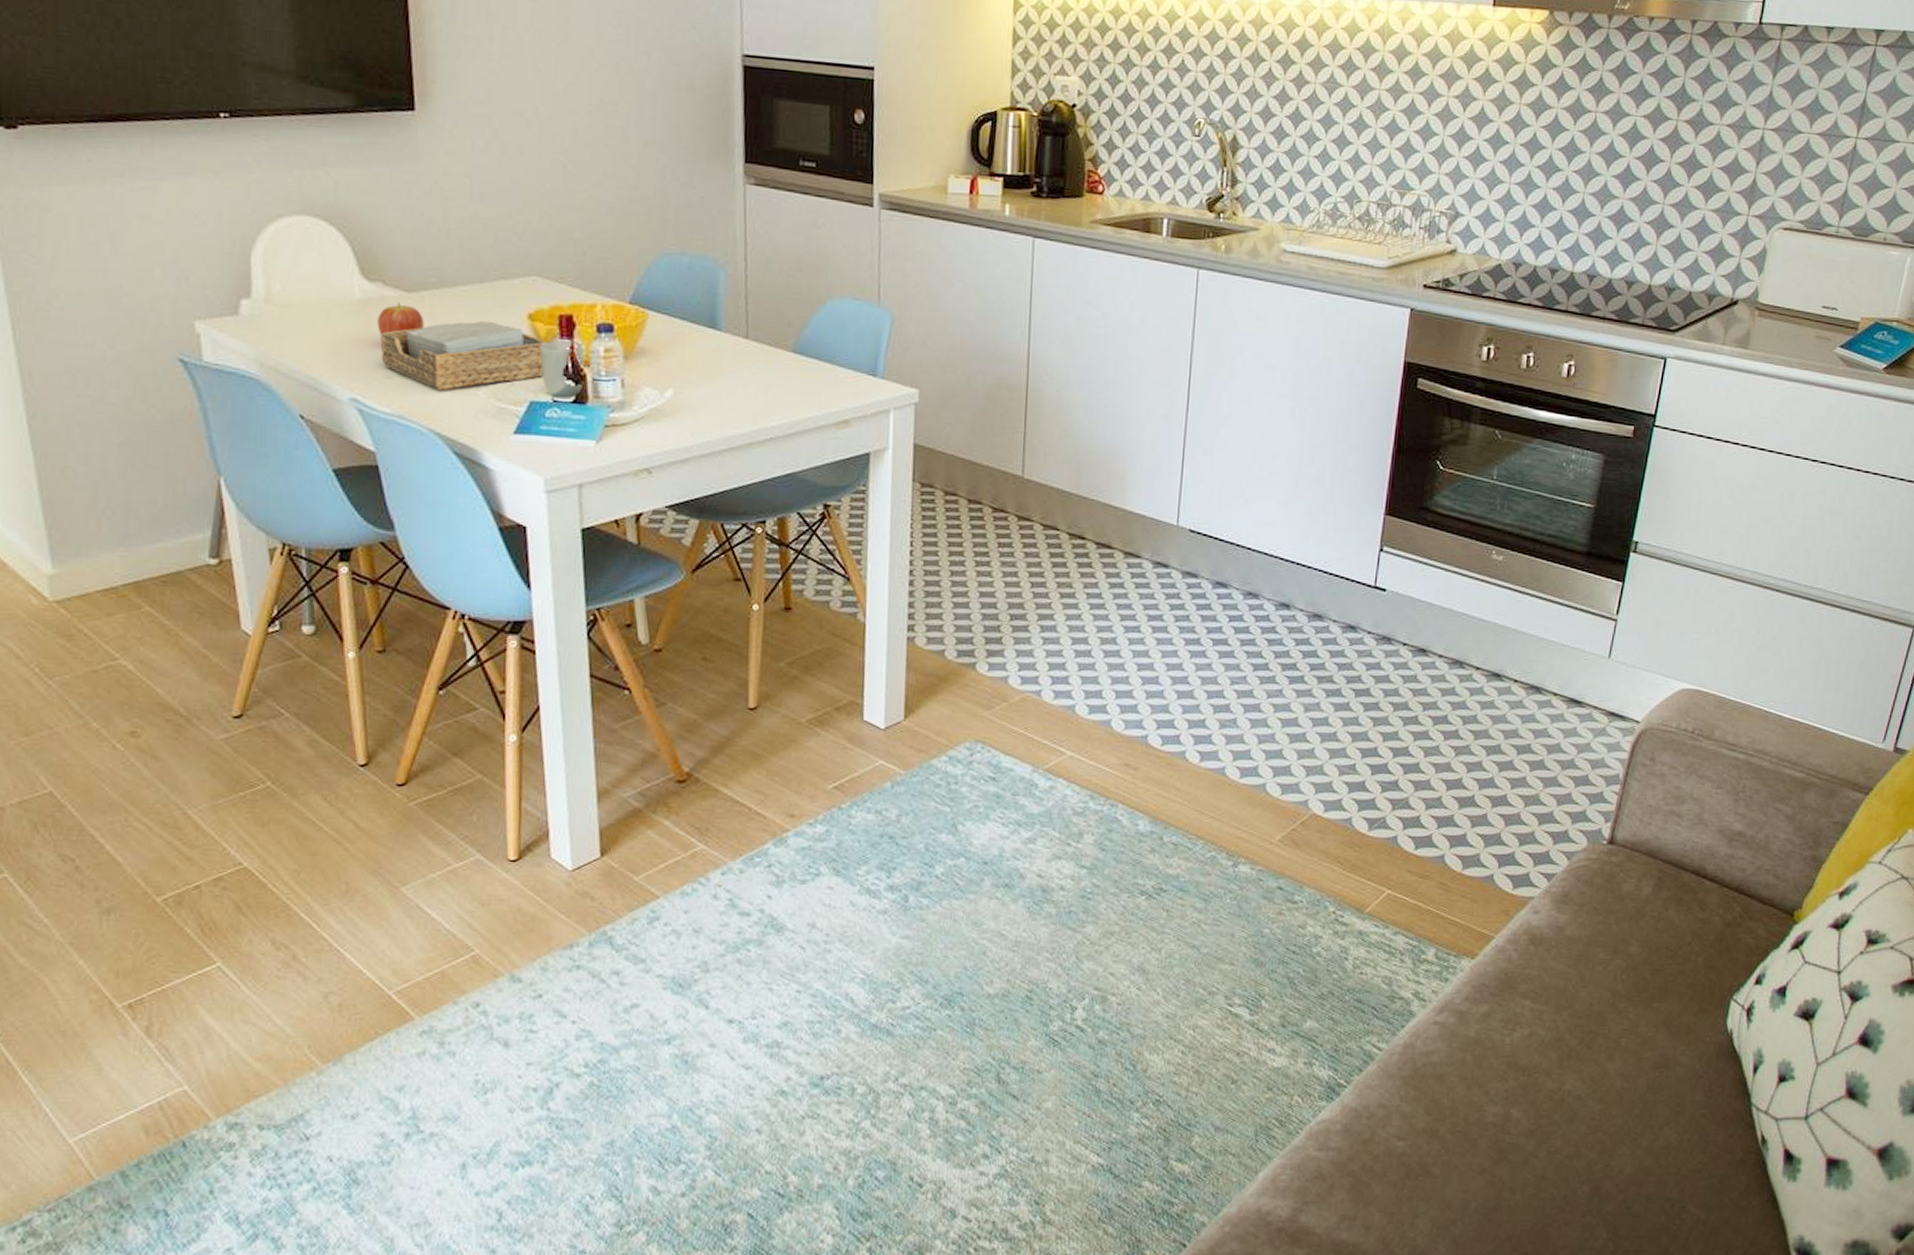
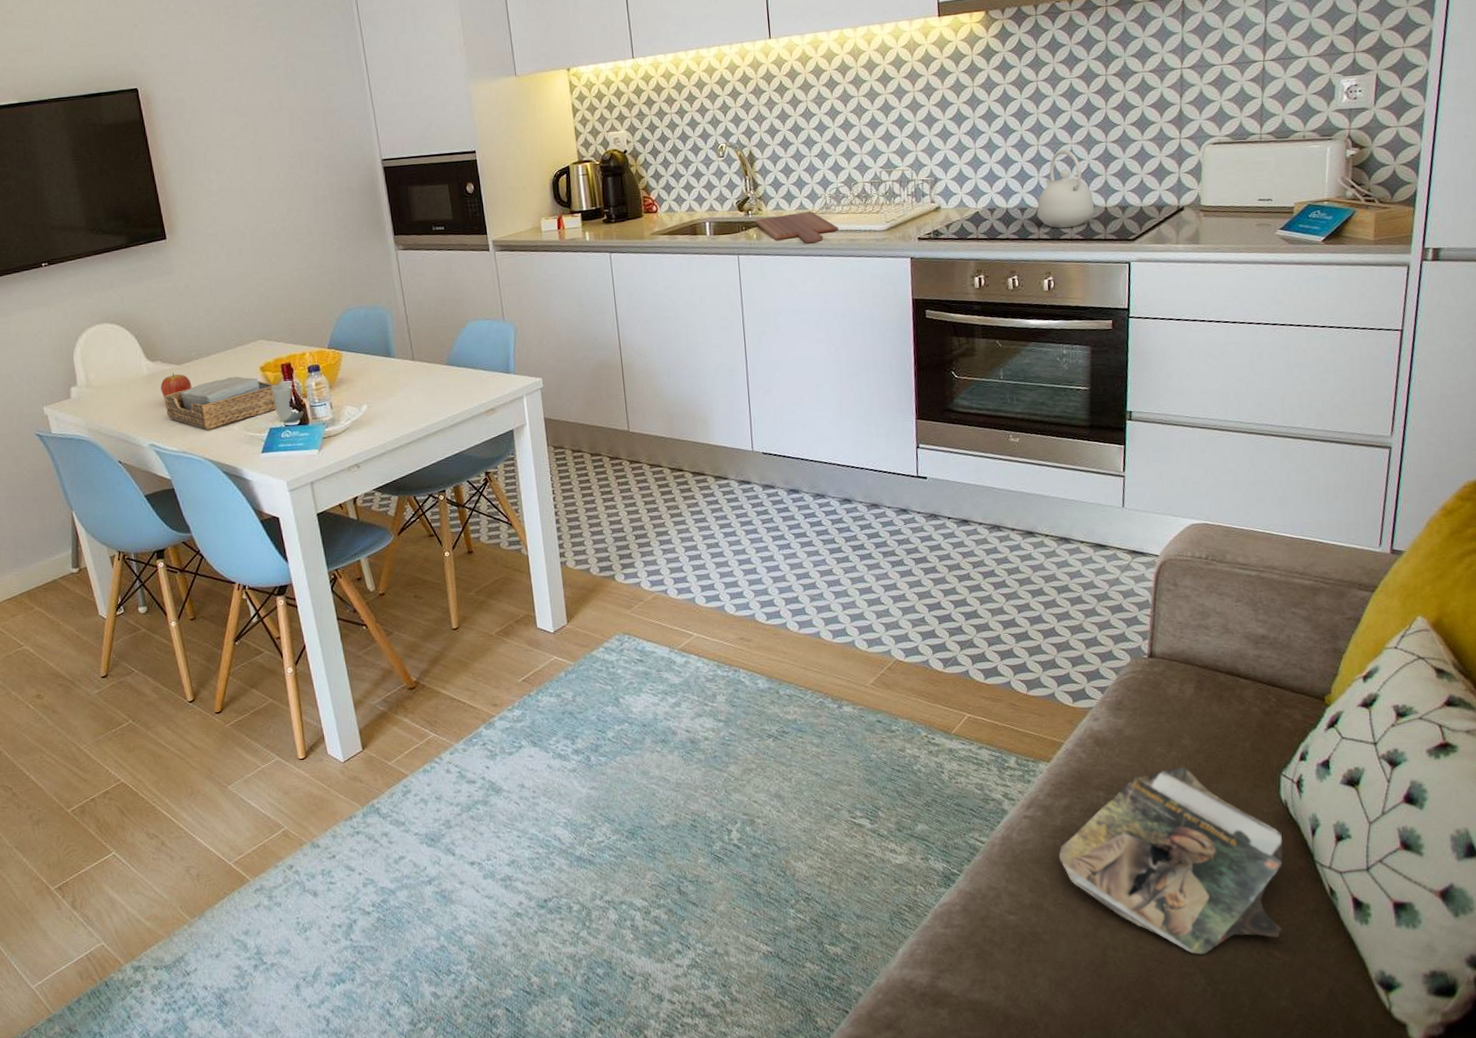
cutting board: none [1226,226,1329,270] -> present [755,211,839,244]
magazine: none [1466,979,1721,1204] -> present [1058,767,1283,955]
teapot: none [1568,203,1637,304] -> present [1036,149,1095,229]

